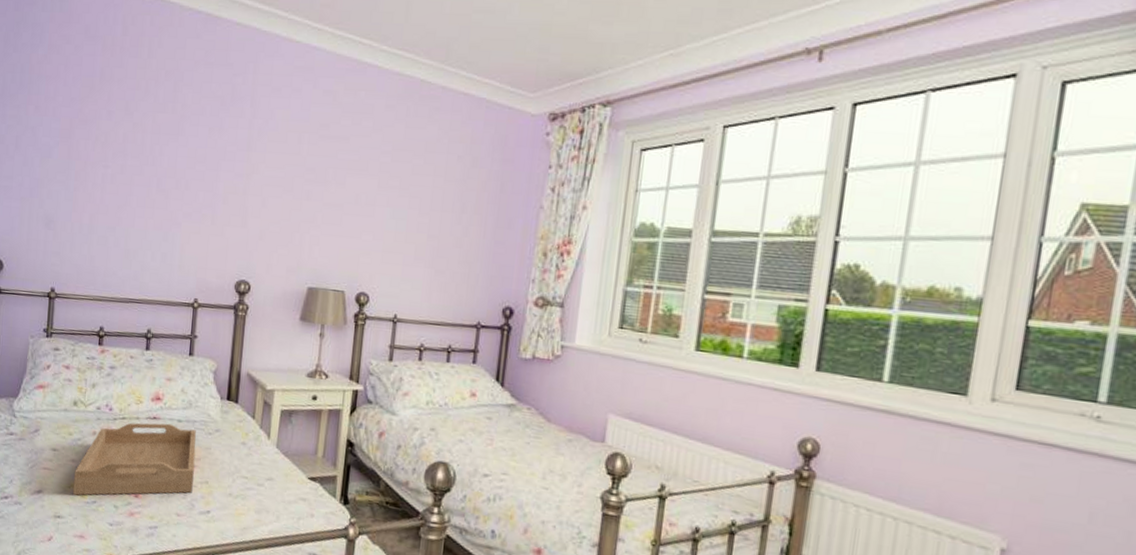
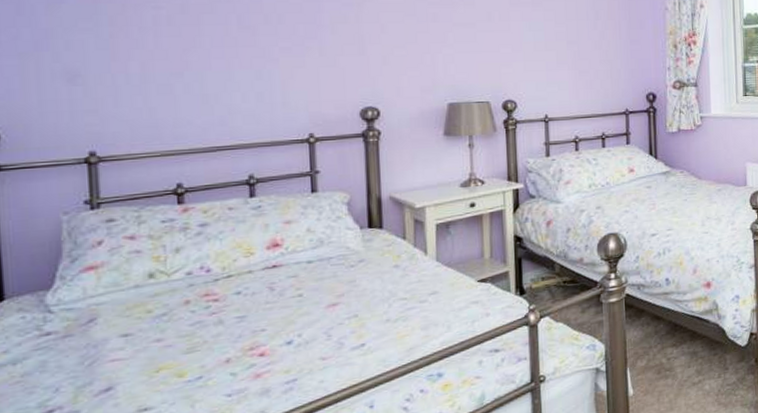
serving tray: present [73,422,196,496] -> none [163,267,339,378]

